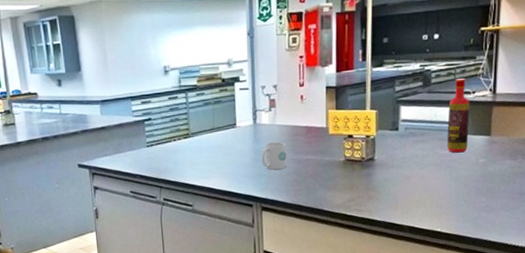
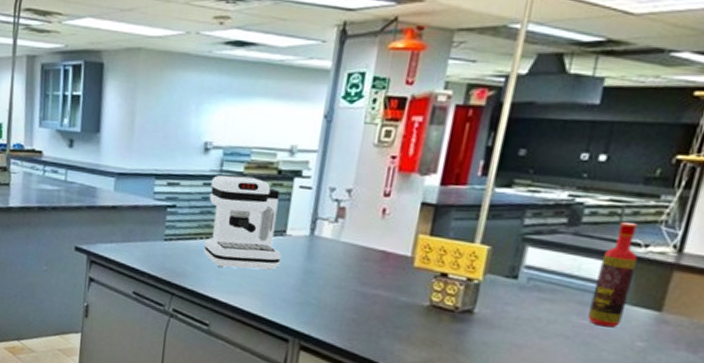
coffee maker: none [174,87,237,160] -> present [203,175,282,270]
mug: present [261,141,287,170] -> none [311,262,350,302]

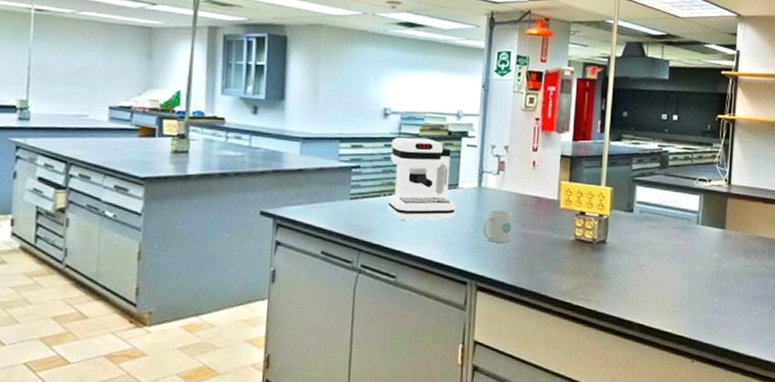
mug: none [311,262,350,302] -> present [482,209,512,243]
bottle: present [588,221,638,328] -> none [682,163,706,244]

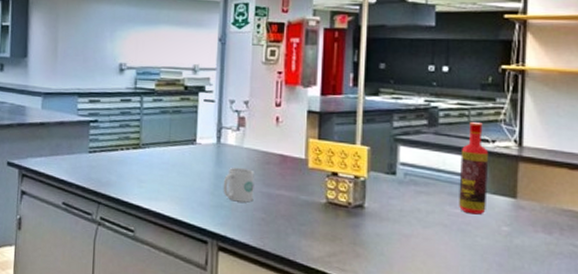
coffee maker: present [387,137,456,221] -> none [124,92,194,176]
bottle: none [682,163,706,244] -> present [459,121,489,215]

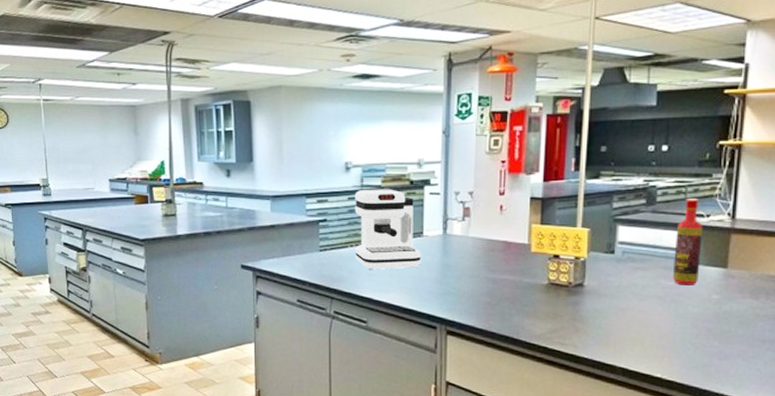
coffee maker: none [124,92,194,176] -> present [354,189,422,270]
mug: present [223,167,255,203] -> none [450,256,480,289]

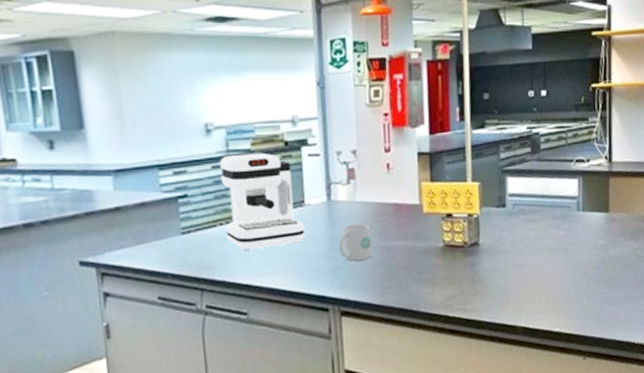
mug: none [450,256,480,289] -> present [338,223,372,261]
bottle: present [673,197,703,286] -> none [561,143,585,234]

